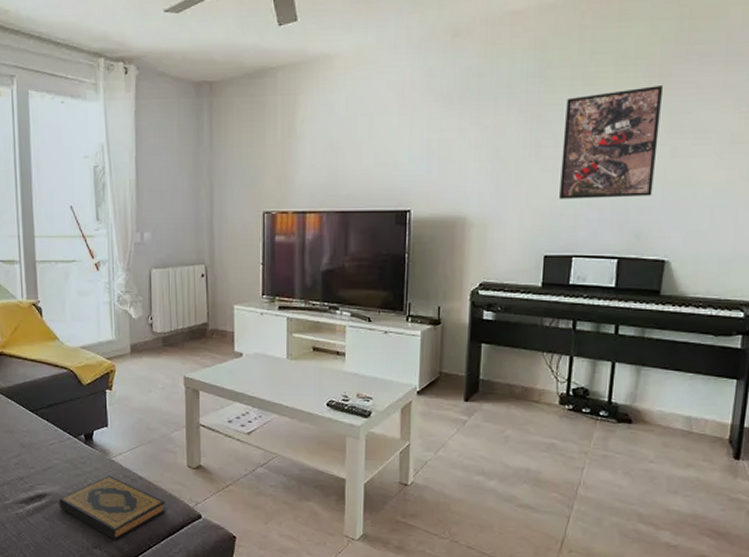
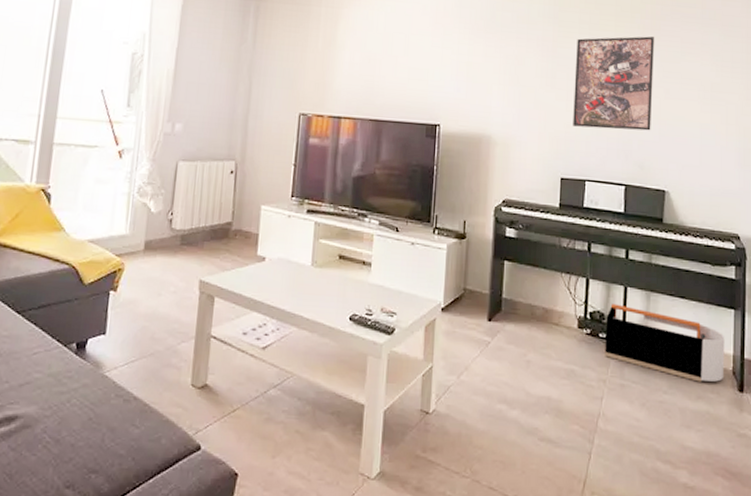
hardback book: present [59,476,165,540] -> none [31,394,161,478]
storage bin: none [588,379,723,451] -> present [605,303,725,382]

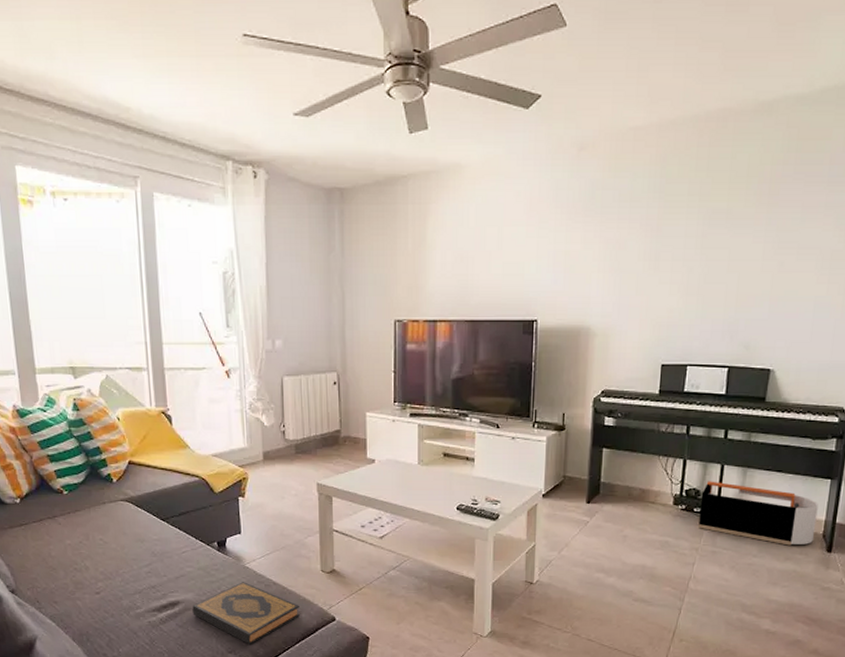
hardback book: none [31,394,161,478] -> present [192,582,300,645]
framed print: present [573,36,655,131] -> none [676,203,773,310]

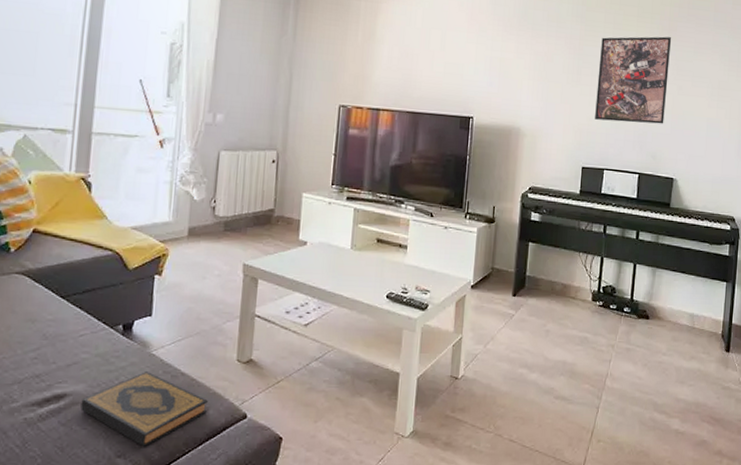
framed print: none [676,203,773,310] -> present [595,36,672,124]
storage bin: present [698,481,818,546] -> none [614,279,717,345]

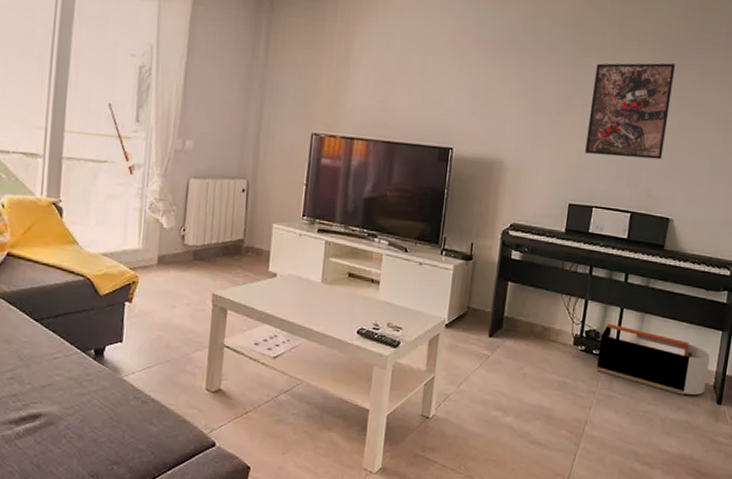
hardback book: present [80,372,208,447] -> none [55,396,177,469]
storage bin: none [614,279,717,345] -> present [597,323,710,395]

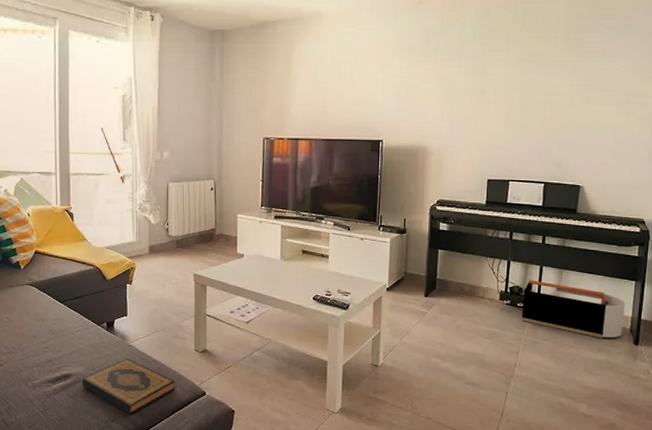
hardback book: none [55,396,177,469] -> present [82,358,175,415]
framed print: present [585,63,676,160] -> none [499,49,578,135]

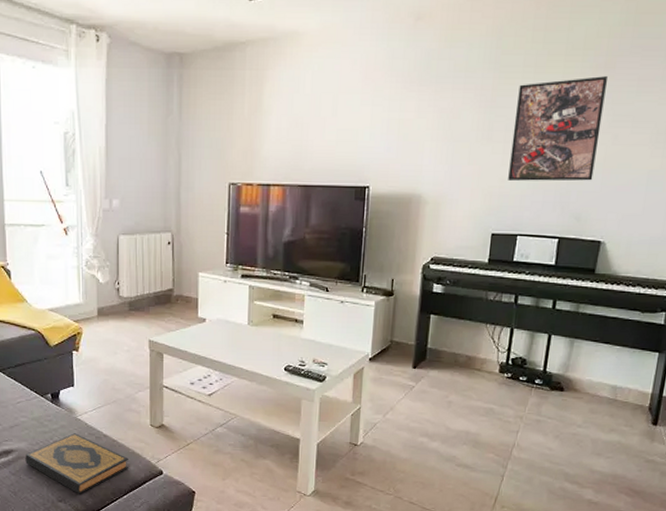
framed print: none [499,49,578,135] -> present [508,76,608,181]
storage bin: present [522,280,625,338] -> none [524,350,645,417]

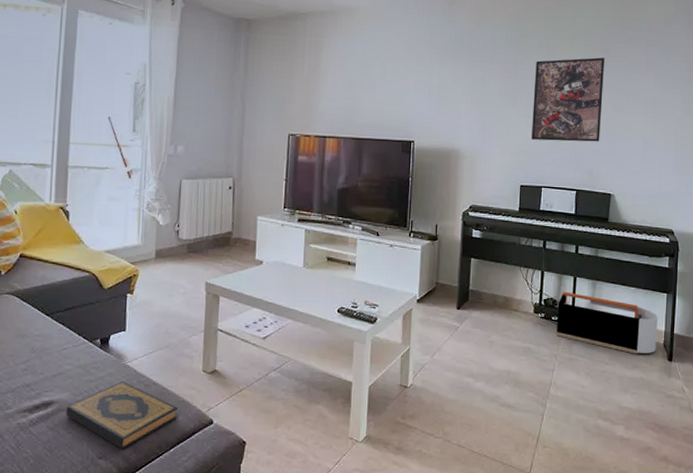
storage bin: none [524,350,645,417] -> present [556,291,658,354]

